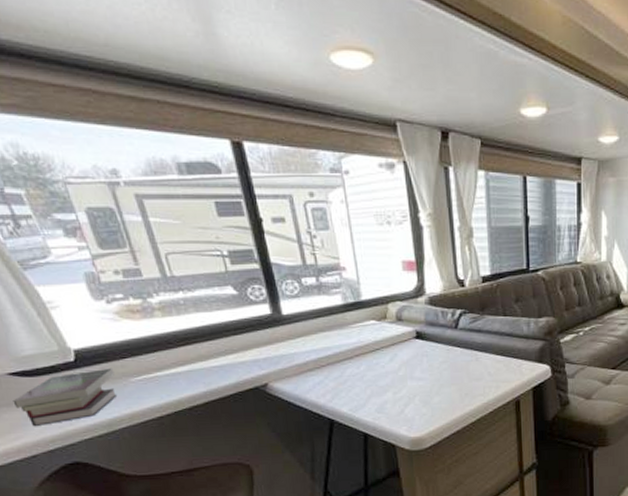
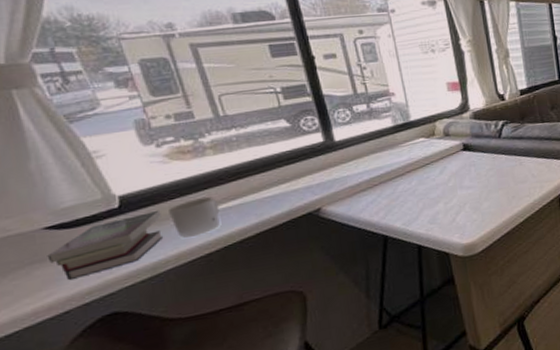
mug: none [121,360,170,400] -> present [168,197,220,239]

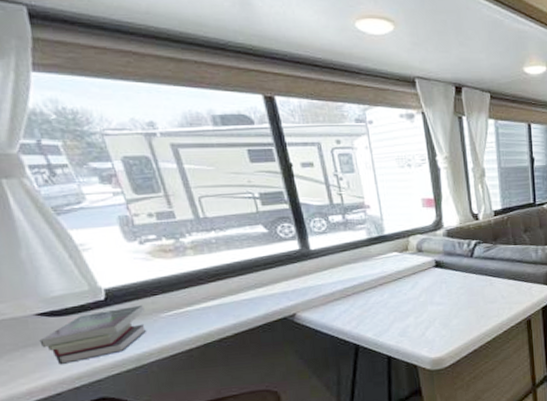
mug: present [168,197,220,239] -> none [151,296,200,334]

